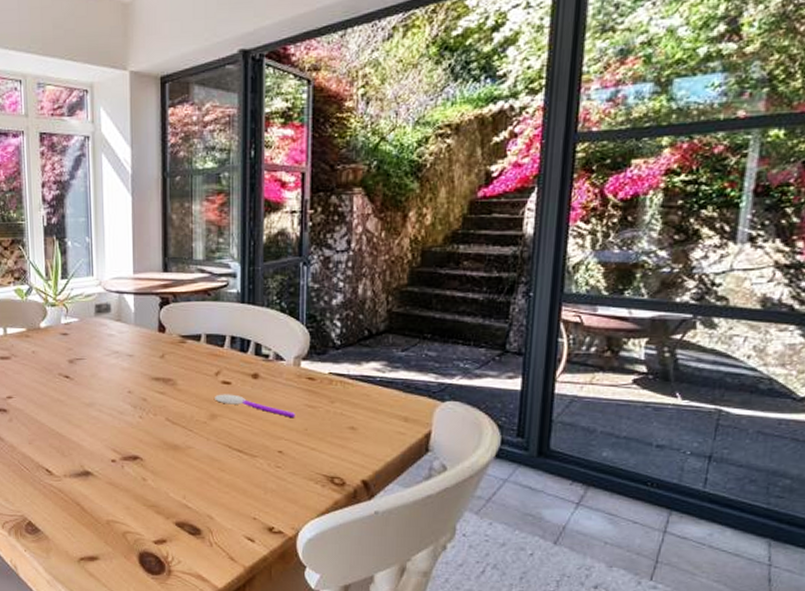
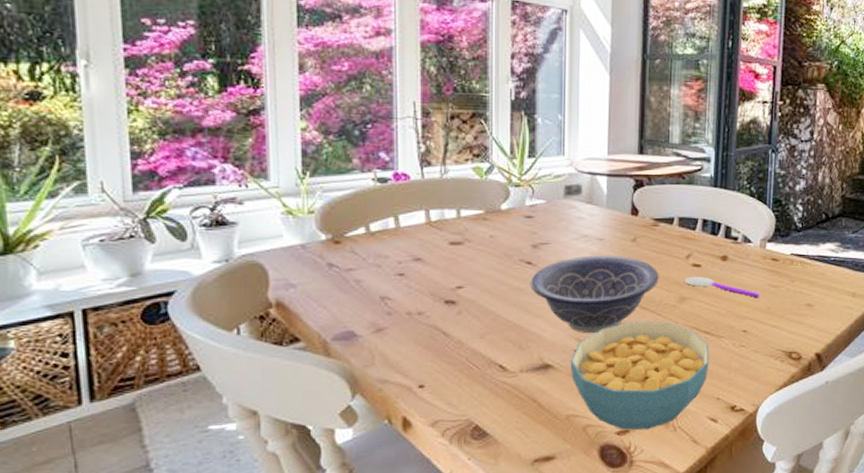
decorative bowl: none [69,370,189,446] -> present [530,255,659,334]
cereal bowl: none [108,435,244,542] -> present [570,321,710,430]

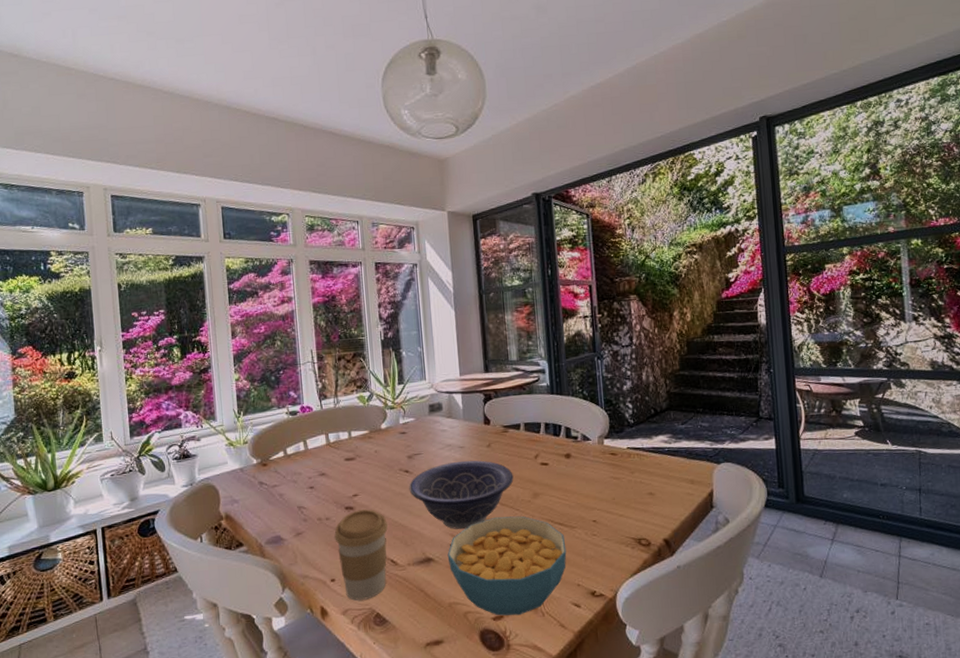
coffee cup: none [428,305,498,411] -> present [334,509,388,601]
spoon: present [685,276,759,297] -> none [536,473,604,490]

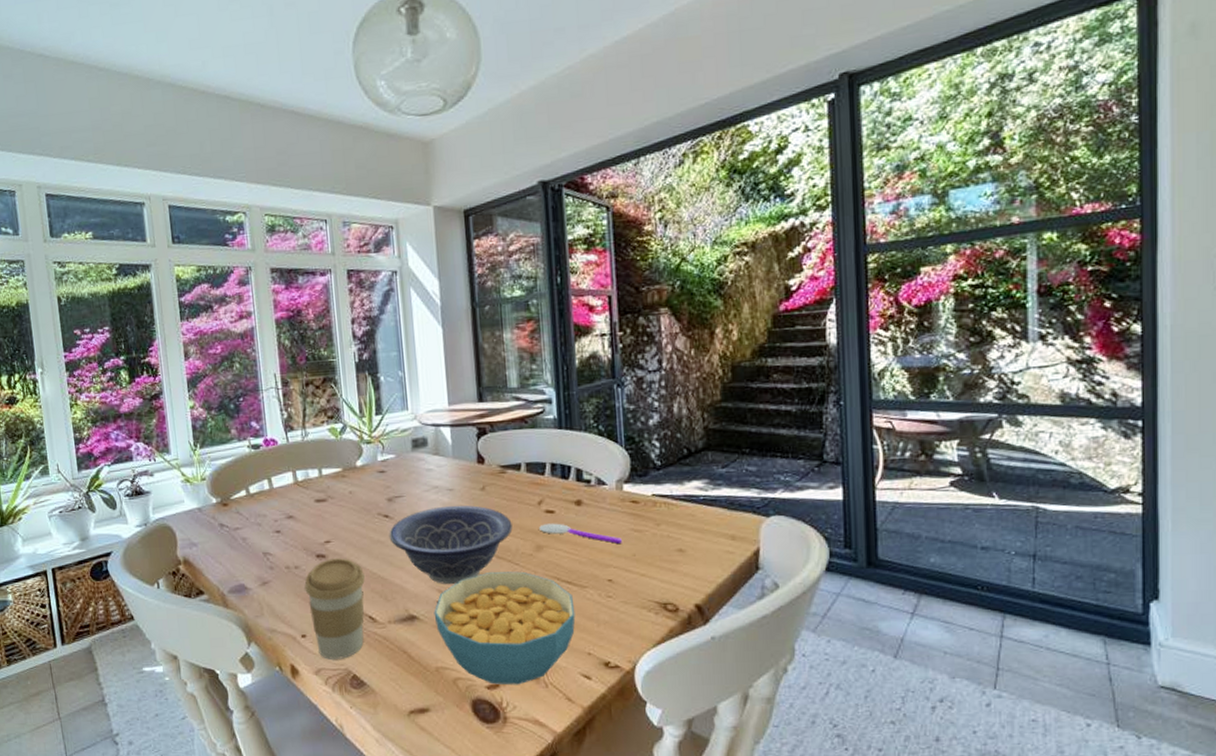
spoon: none [536,473,604,490] -> present [539,523,622,544]

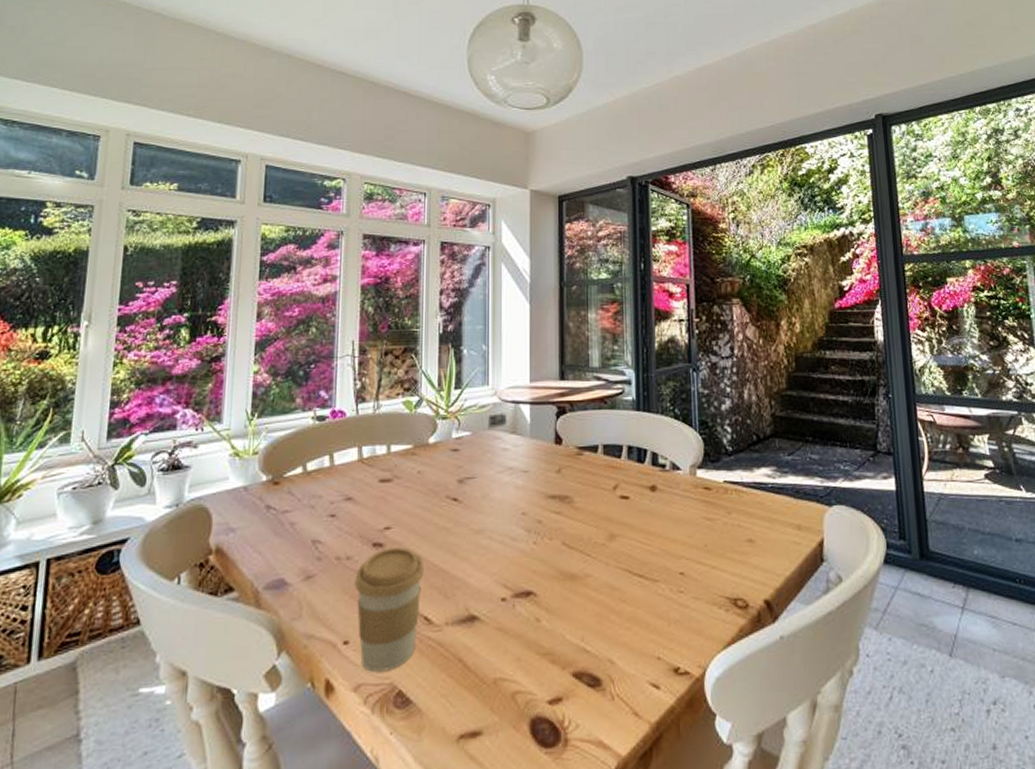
decorative bowl: present [389,505,513,585] -> none [456,488,586,579]
cereal bowl: present [434,571,576,685] -> none [497,563,646,699]
spoon: present [539,523,622,544] -> none [613,510,694,533]

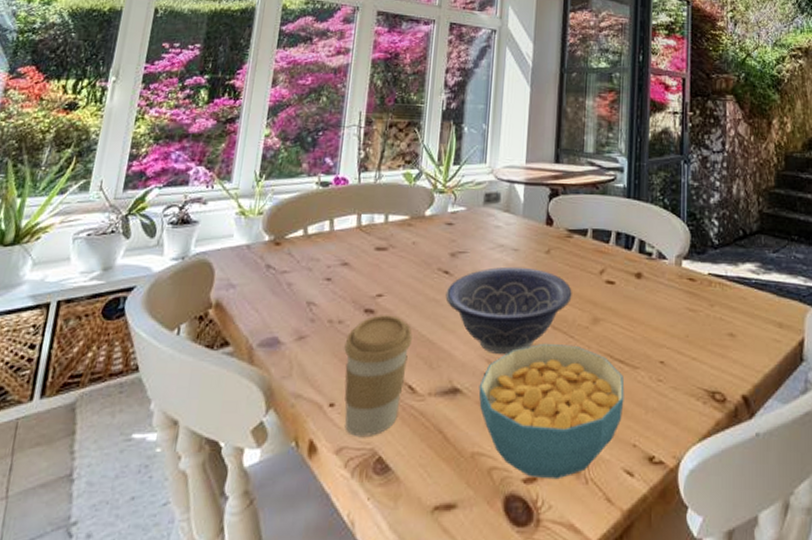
decorative bowl: none [456,488,586,579] -> present [445,266,572,355]
cereal bowl: none [497,563,646,699] -> present [478,343,625,480]

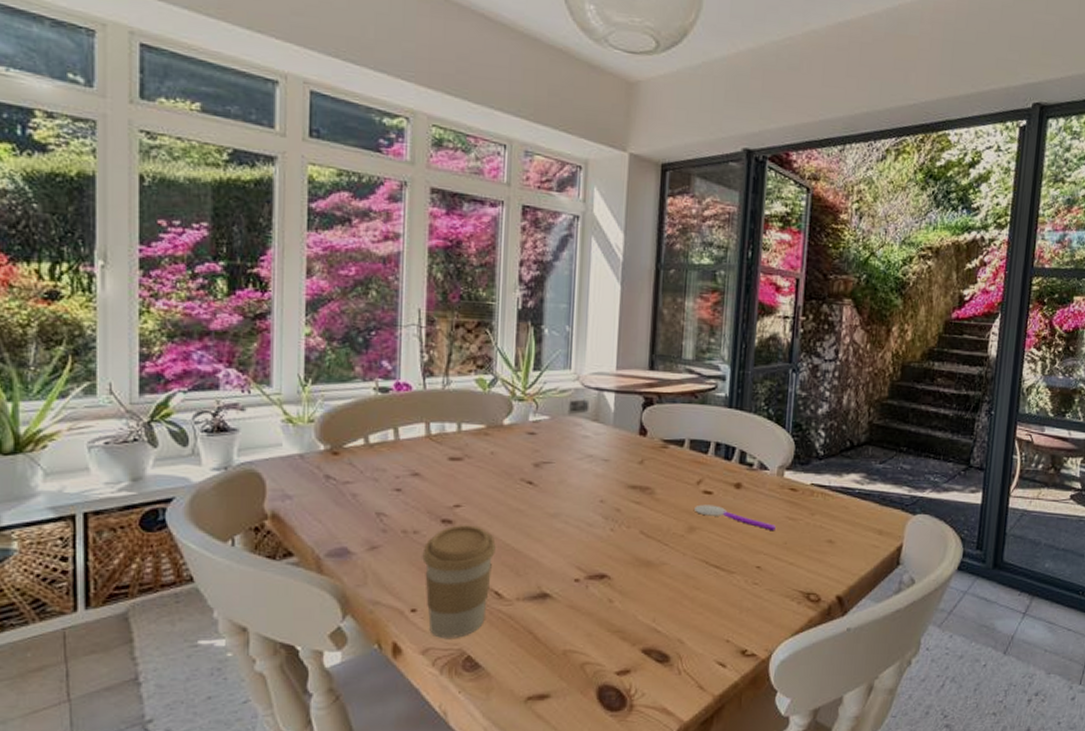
decorative bowl: present [445,266,572,355] -> none [530,477,667,563]
cereal bowl: present [478,343,625,480] -> none [569,550,720,672]
spoon: none [598,295,677,322] -> present [694,504,776,530]

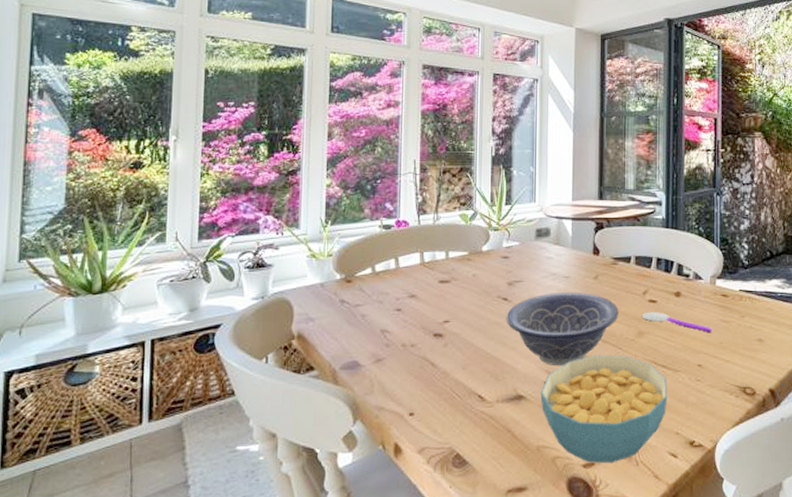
coffee cup: present [422,525,496,638] -> none [418,338,478,438]
decorative bowl: none [530,477,667,563] -> present [506,291,619,367]
cereal bowl: none [569,550,720,672] -> present [540,354,668,464]

